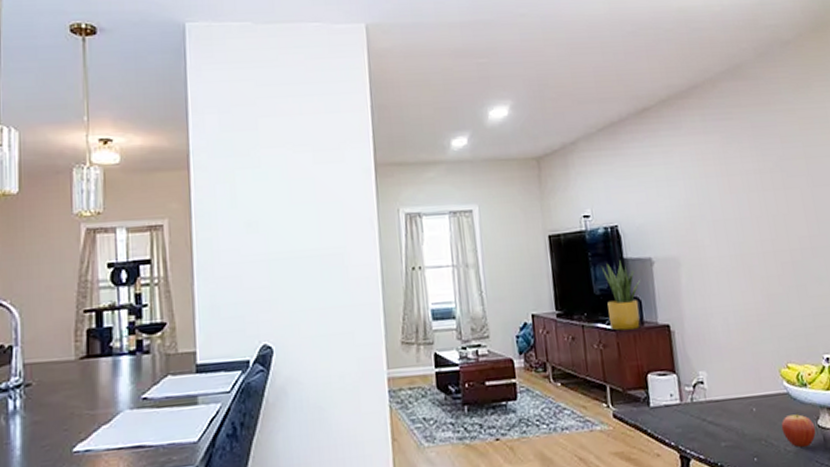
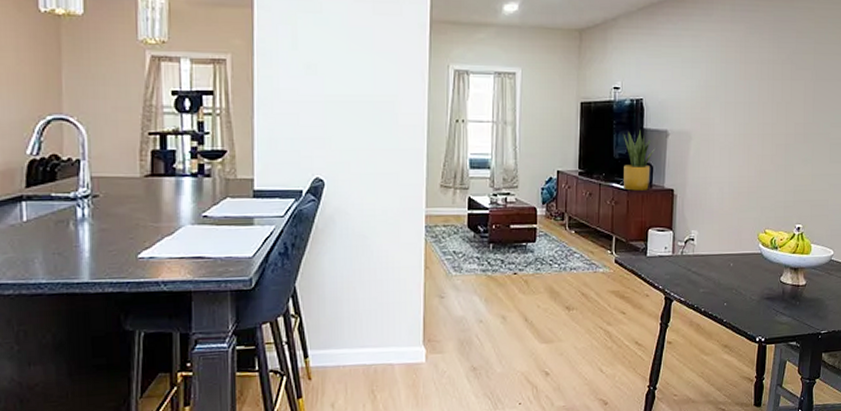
fruit: present [781,413,816,448] -> none [751,270,778,298]

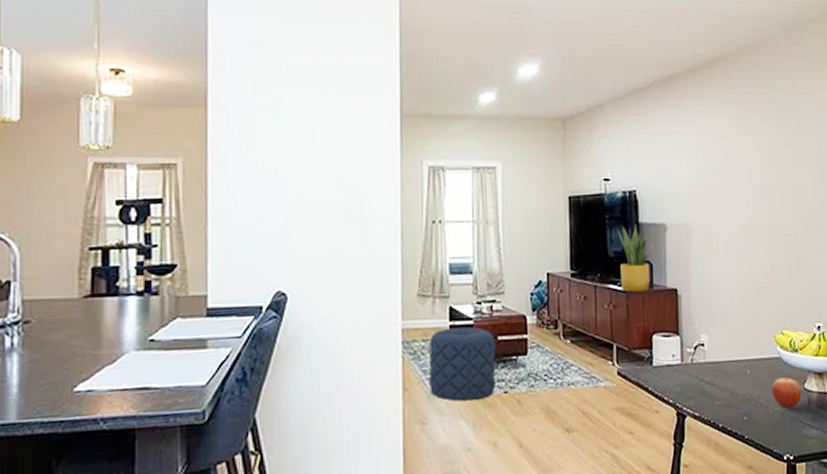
pouf: none [448,215,508,280] -> present [428,327,496,401]
fruit: none [751,270,778,298] -> present [771,376,802,409]

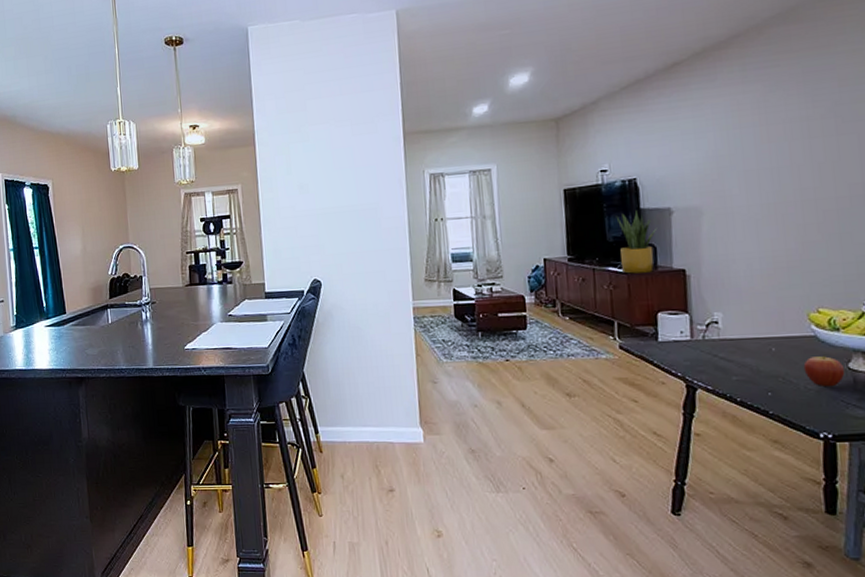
pouf: present [428,327,496,401] -> none [437,305,498,366]

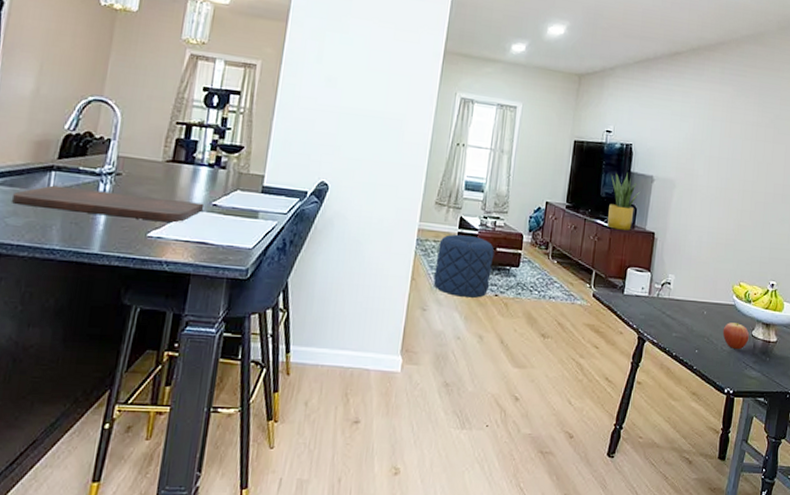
cutting board: none [87,315,223,339] -> present [12,185,205,223]
pouf: none [437,305,498,366] -> present [433,234,495,298]

